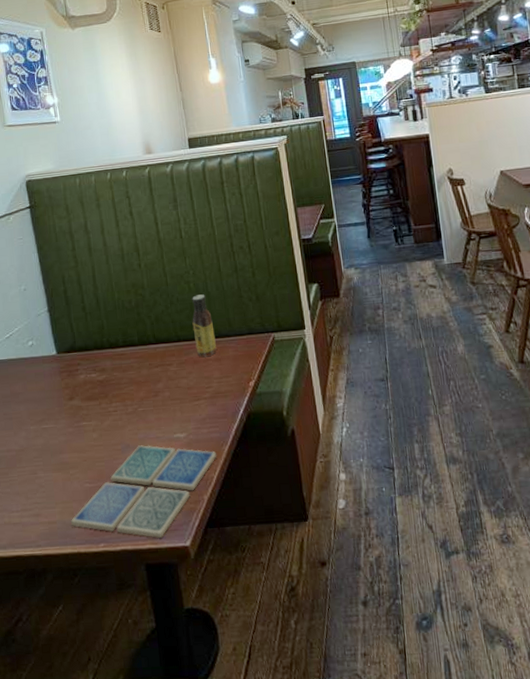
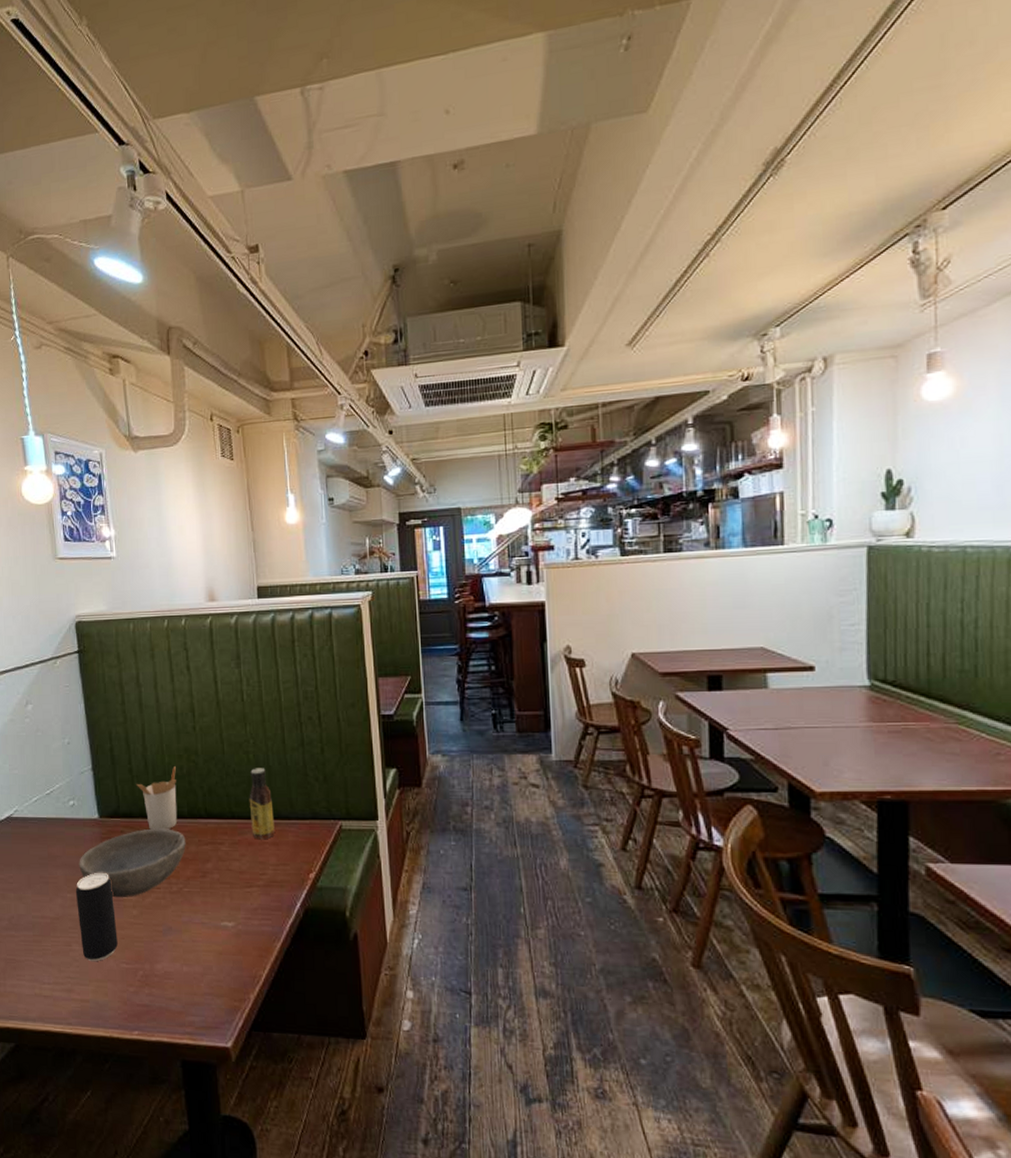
beverage can: none [38,402,81,486] -> present [75,872,118,962]
bowl: none [40,357,138,425] -> present [79,828,186,898]
drink coaster: present [71,445,217,538] -> none [105,929,268,1034]
utensil holder: none [90,301,129,359] -> present [137,766,177,830]

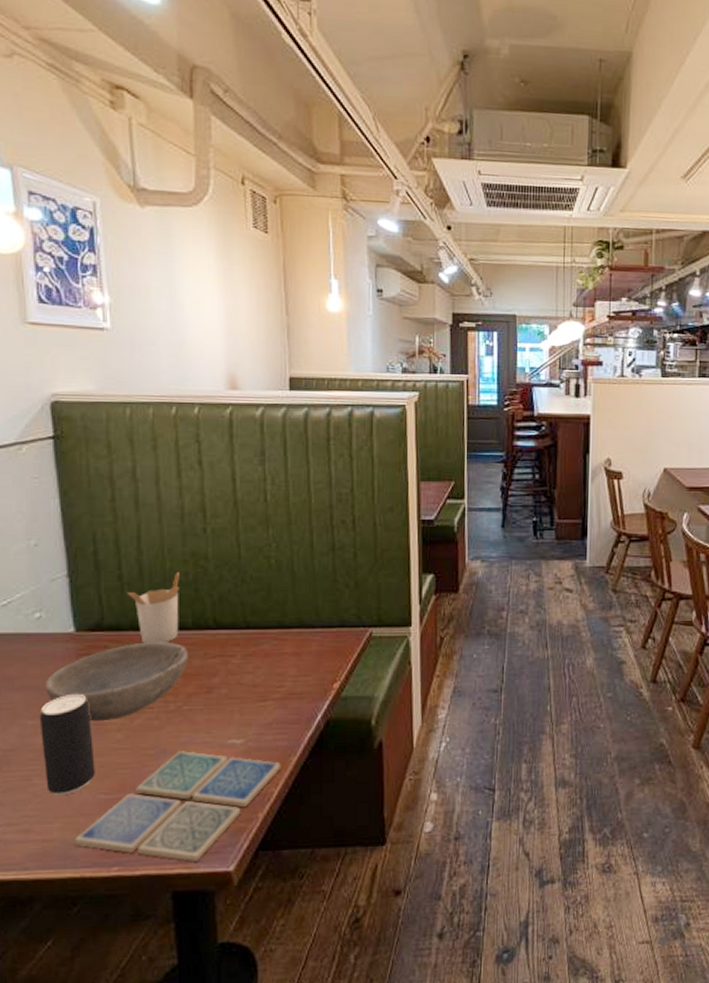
drink coaster: none [105,929,268,1034] -> present [75,751,281,861]
sauce bottle: present [249,768,274,840] -> none [268,574,296,650]

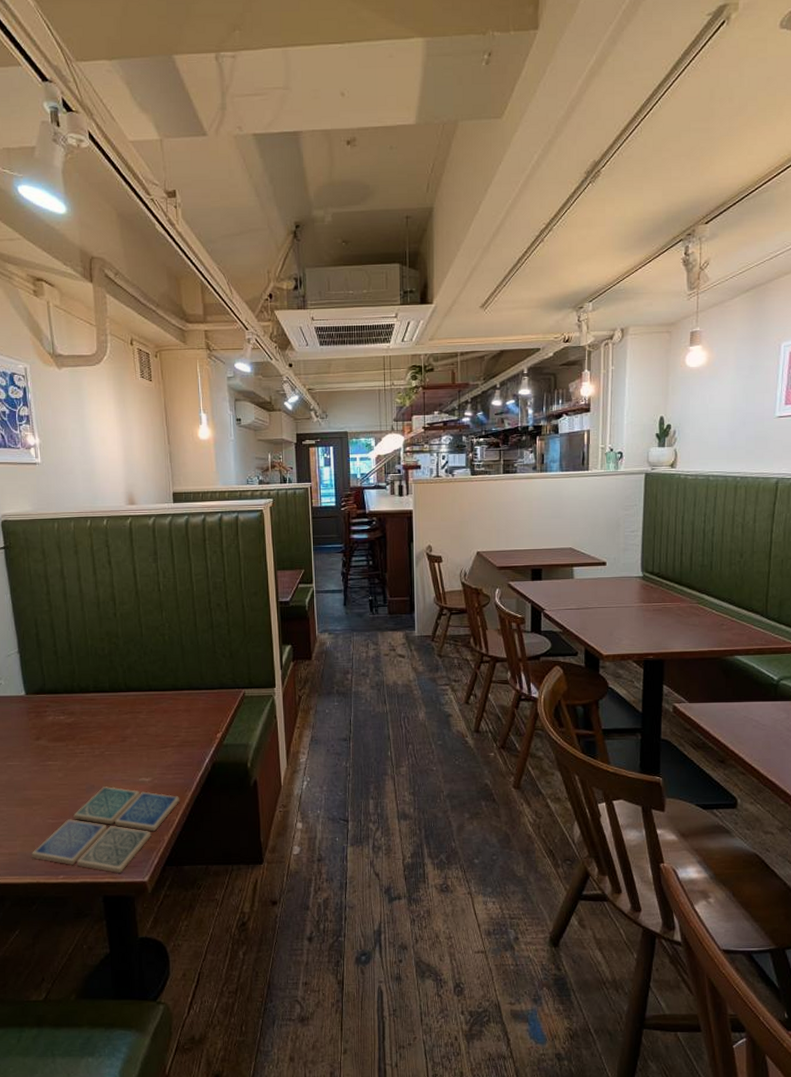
beverage can: present [39,693,95,796] -> none [3,742,44,820]
bowl: present [45,642,188,722] -> none [6,702,107,764]
utensil holder: present [128,572,179,643] -> none [61,648,99,703]

